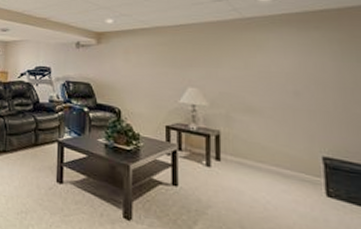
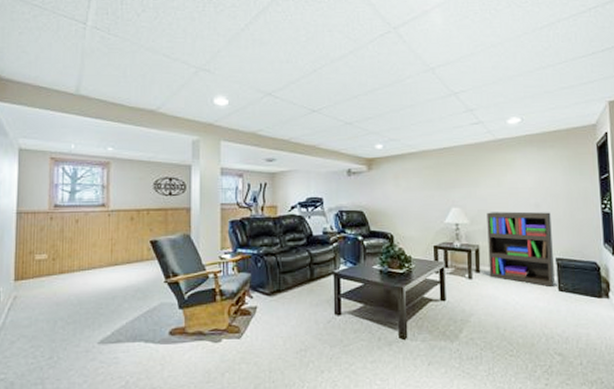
bookshelf: none [230,95,321,191] -> present [487,211,555,288]

